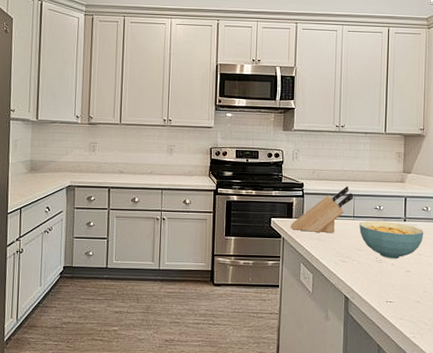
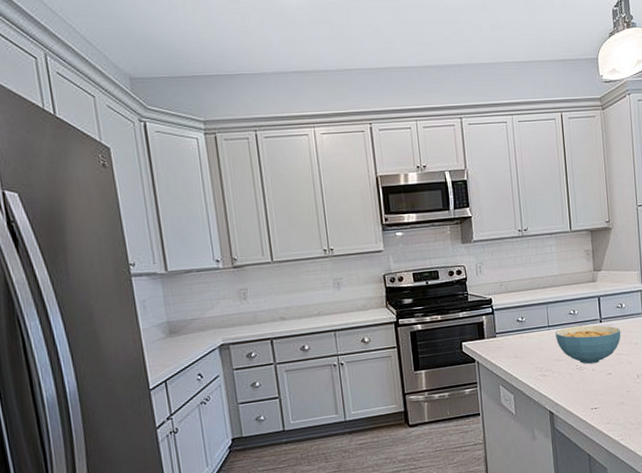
knife block: present [290,186,354,234] -> none [483,294,546,352]

